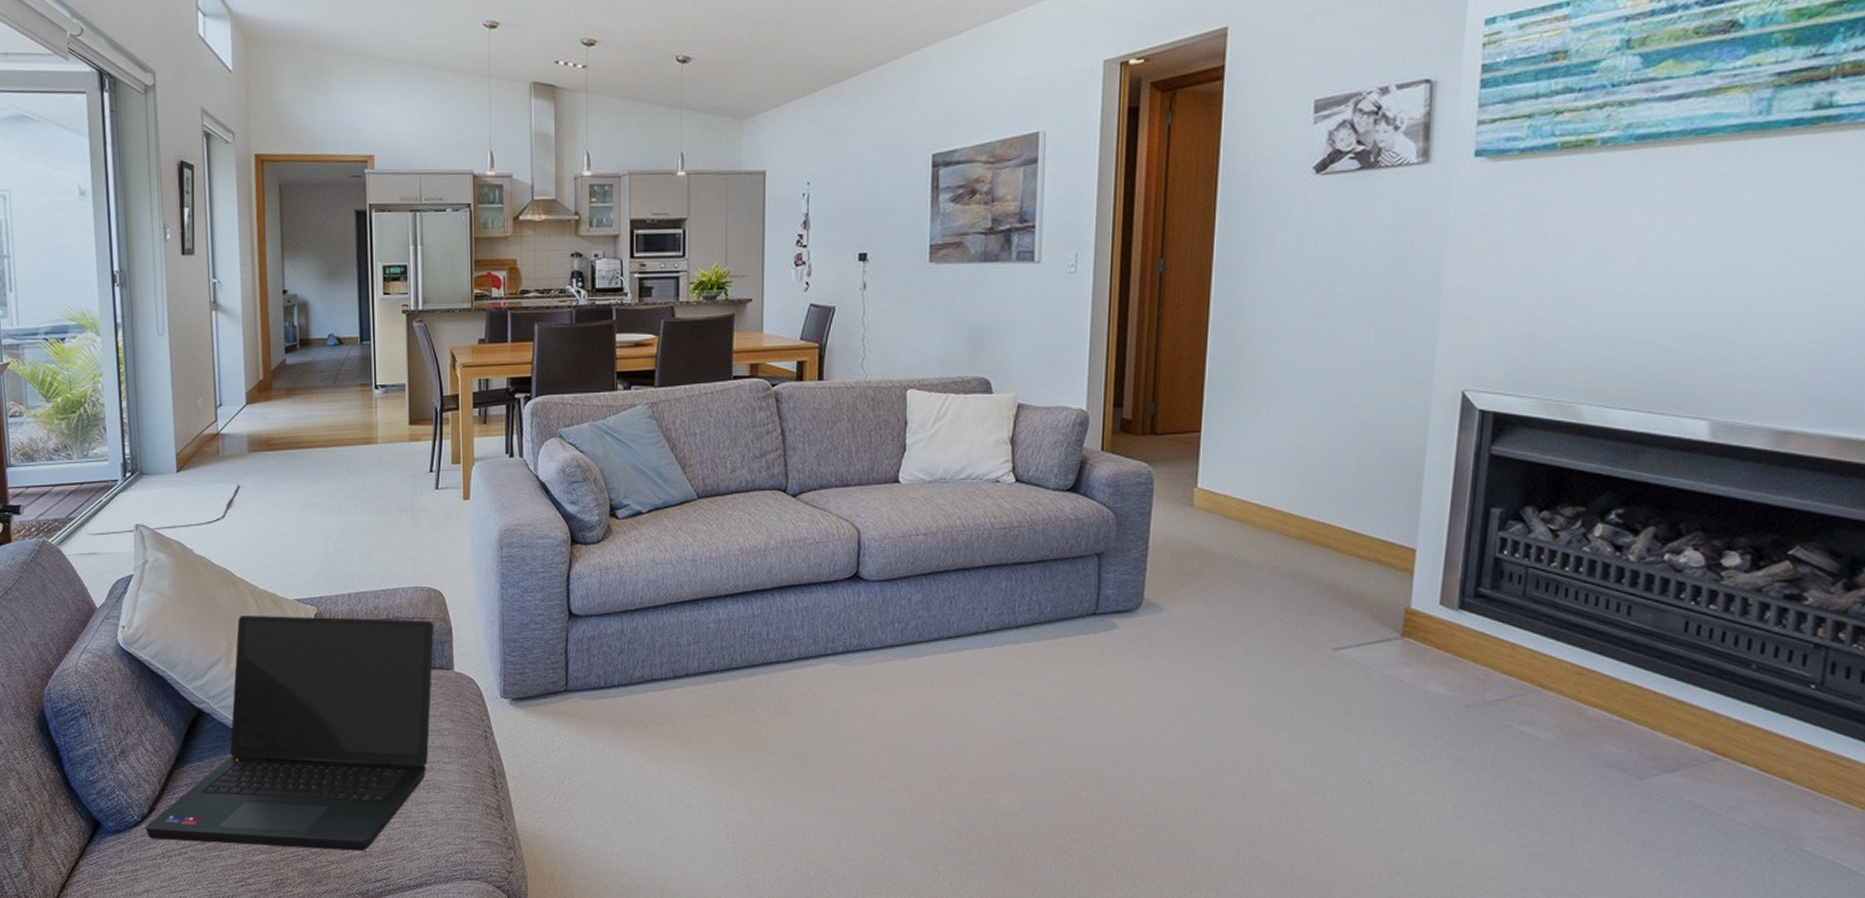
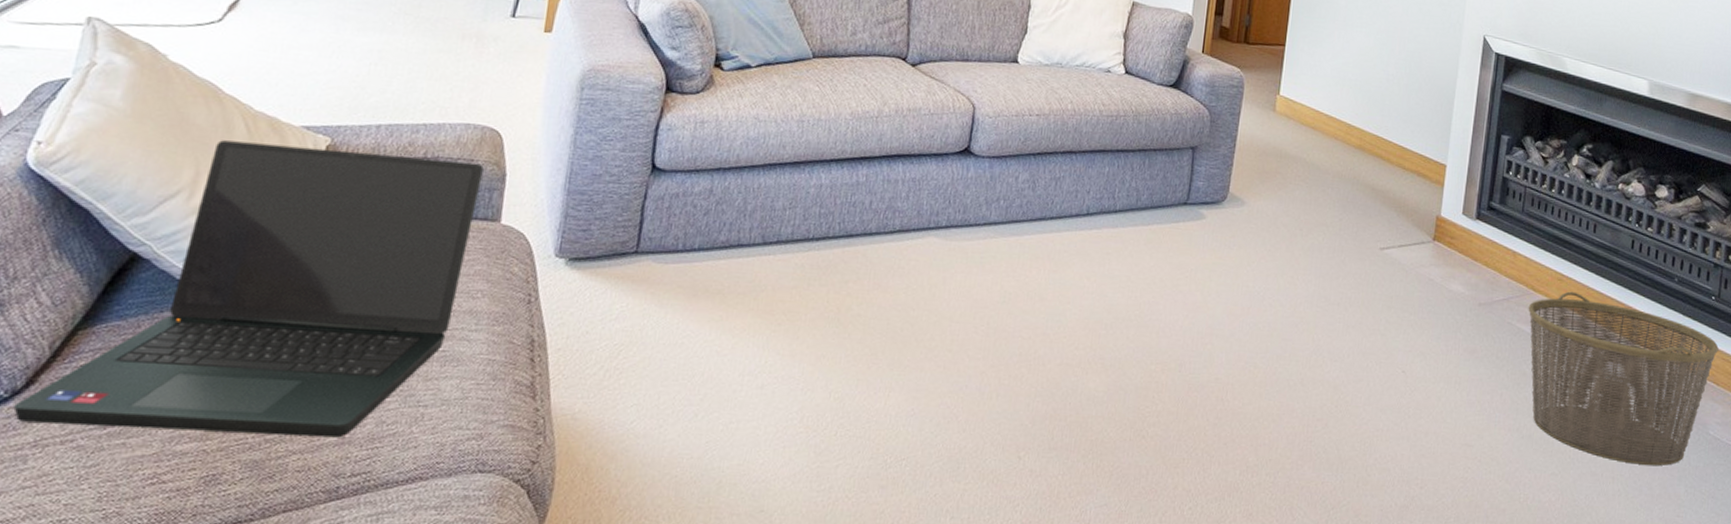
basket: none [1534,686,1821,887] -> present [1528,291,1719,466]

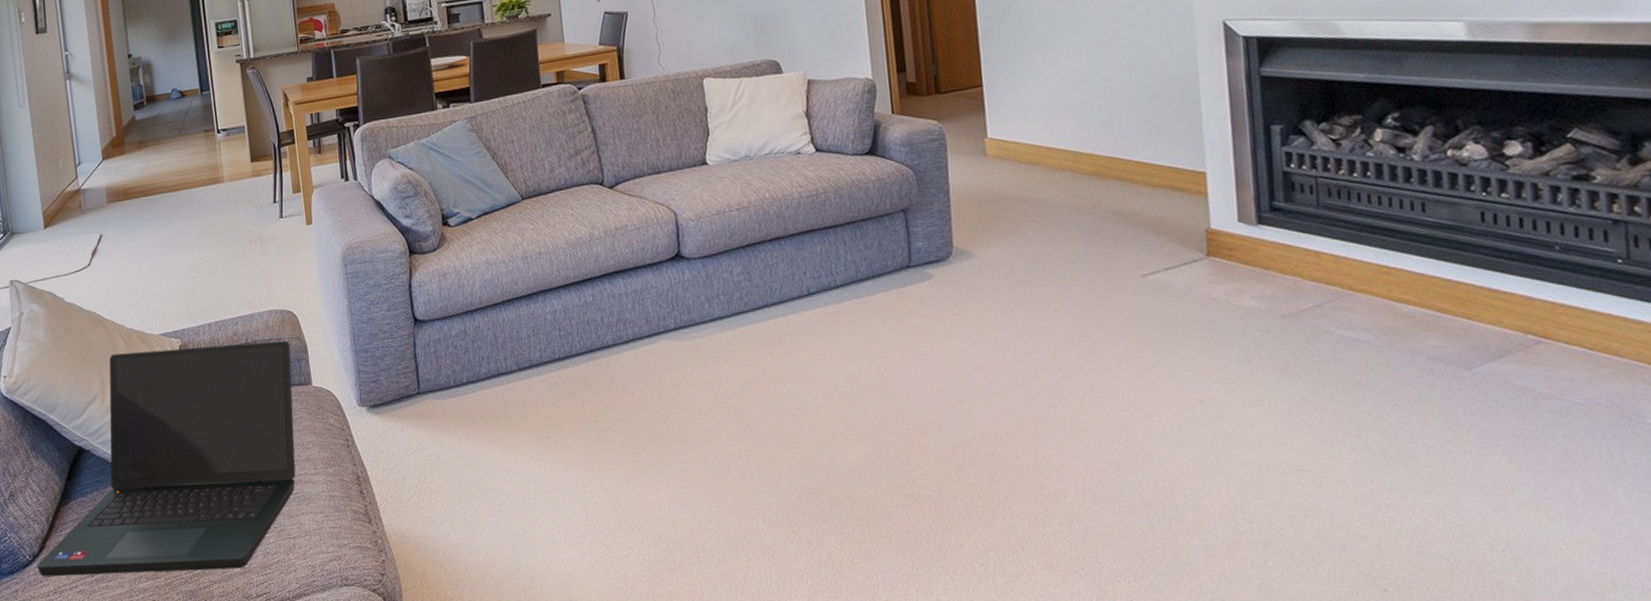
basket: present [1528,291,1719,466] -> none [1349,283,1641,470]

